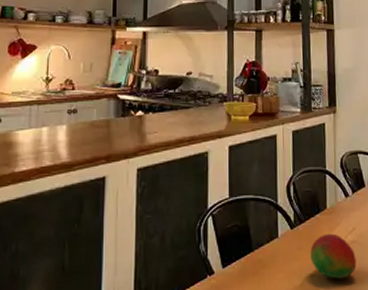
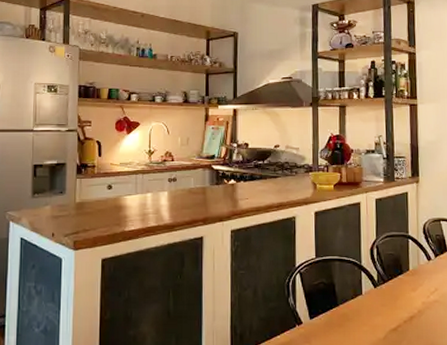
fruit: present [310,233,356,279] -> none [393,293,439,334]

